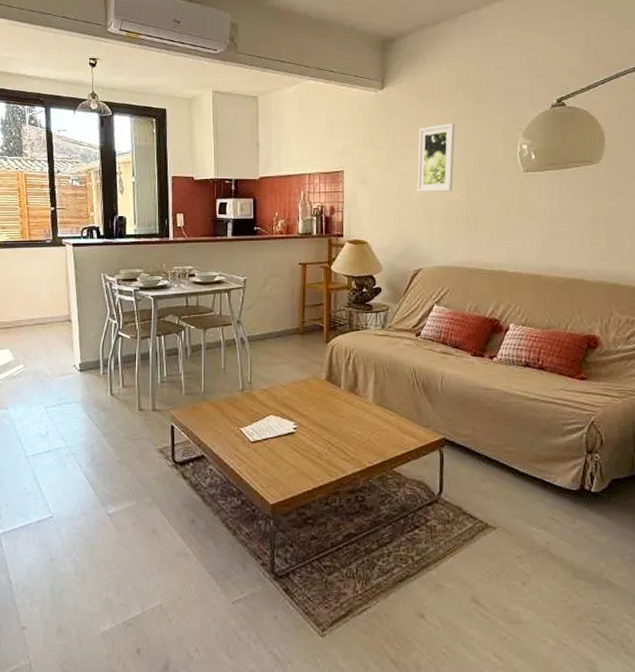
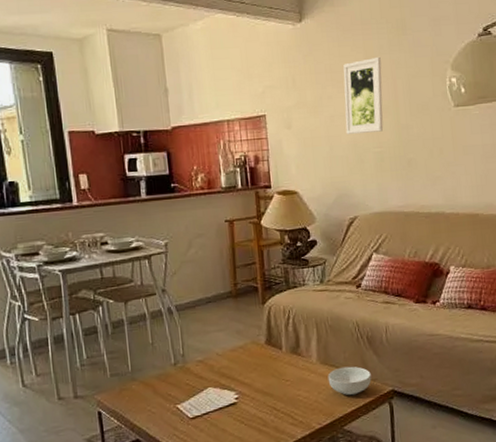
cereal bowl: none [382,410,424,439] -> present [327,366,372,396]

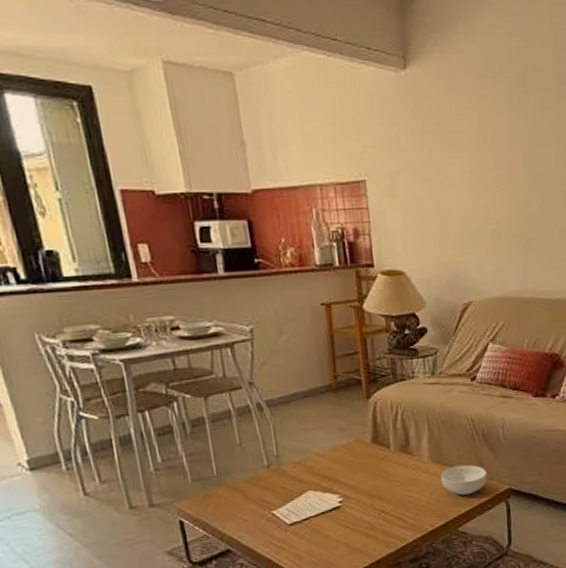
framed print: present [343,56,384,134] -> none [455,117,501,207]

